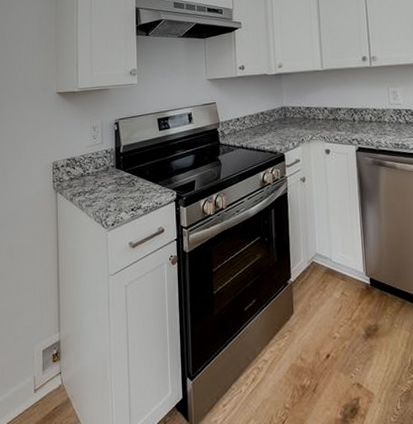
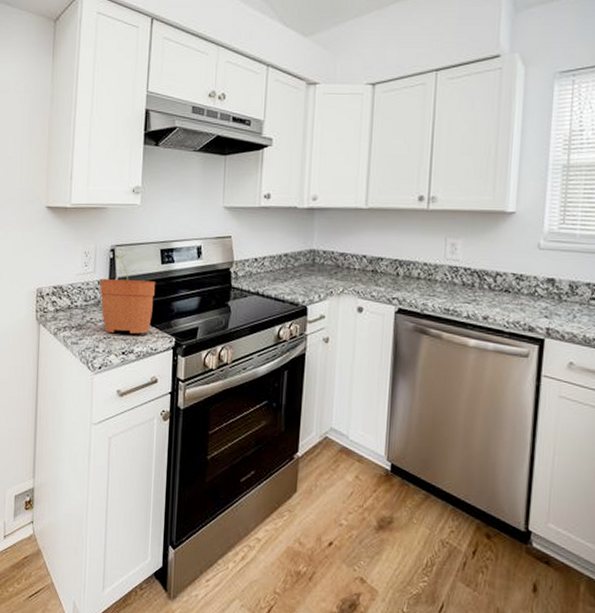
plant pot: none [107,126,156,194] -> present [99,254,156,334]

